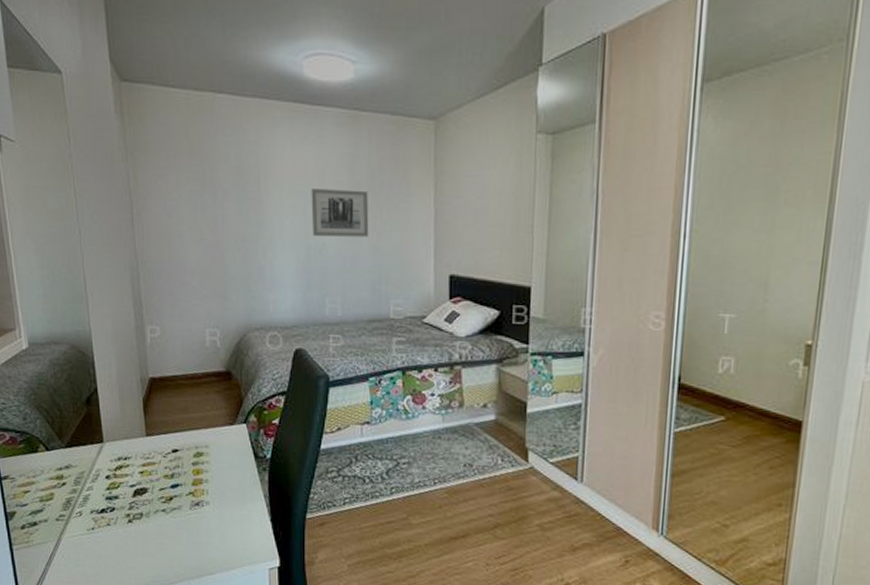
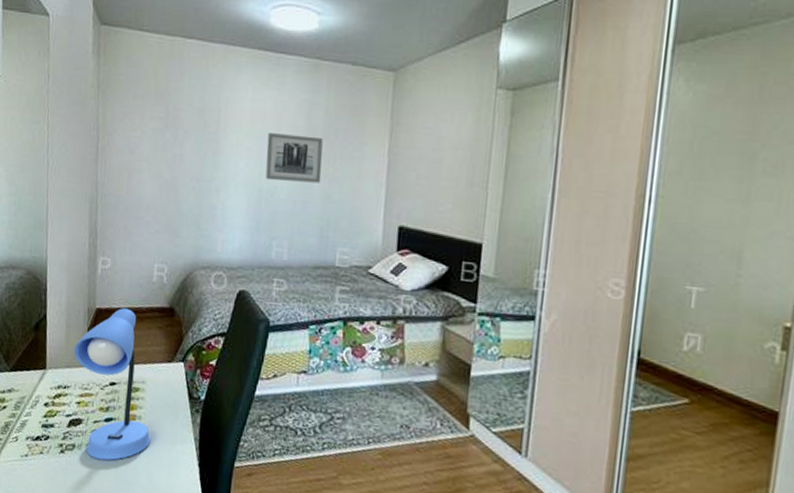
desk lamp: none [130,375,220,526] -> present [73,308,151,461]

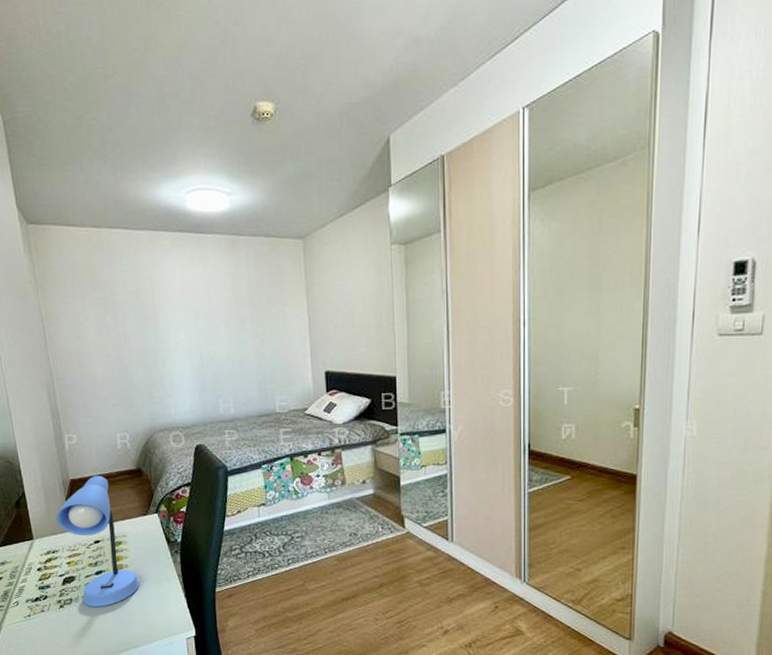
wall art: present [265,133,323,184] -> none [200,304,253,346]

